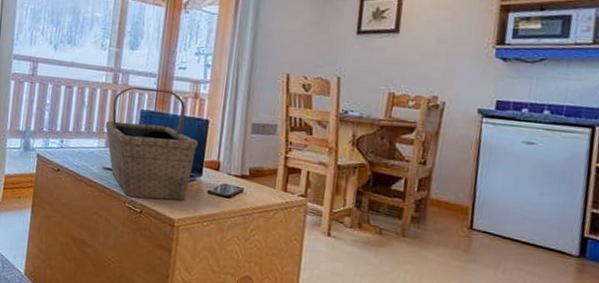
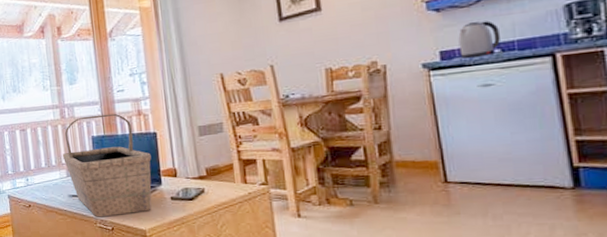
kettle: none [513,79,554,115] -> present [458,21,500,59]

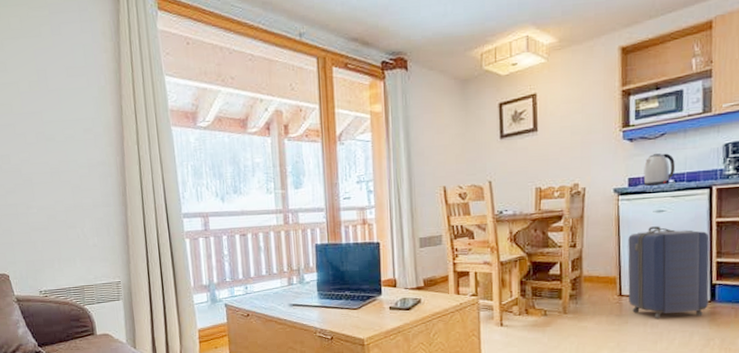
basket: present [62,113,152,217] -> none [284,221,373,327]
suitcase: none [448,102,572,210] -> present [627,226,710,320]

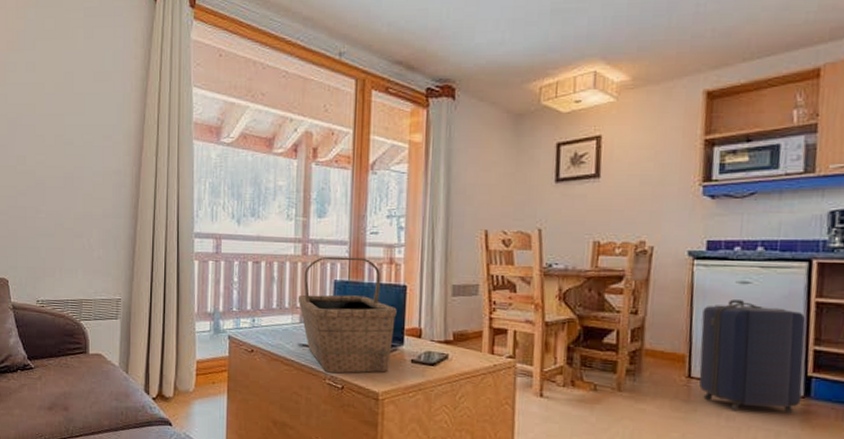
basket: none [284,221,373,327] -> present [297,256,397,374]
kettle: present [643,153,675,186] -> none [725,215,766,252]

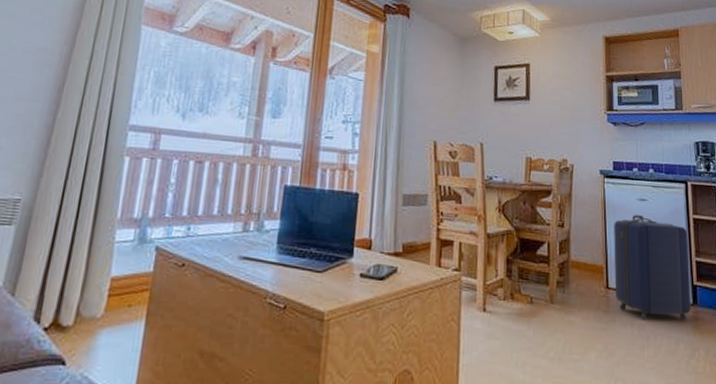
basket: present [297,256,397,374] -> none [242,159,348,291]

